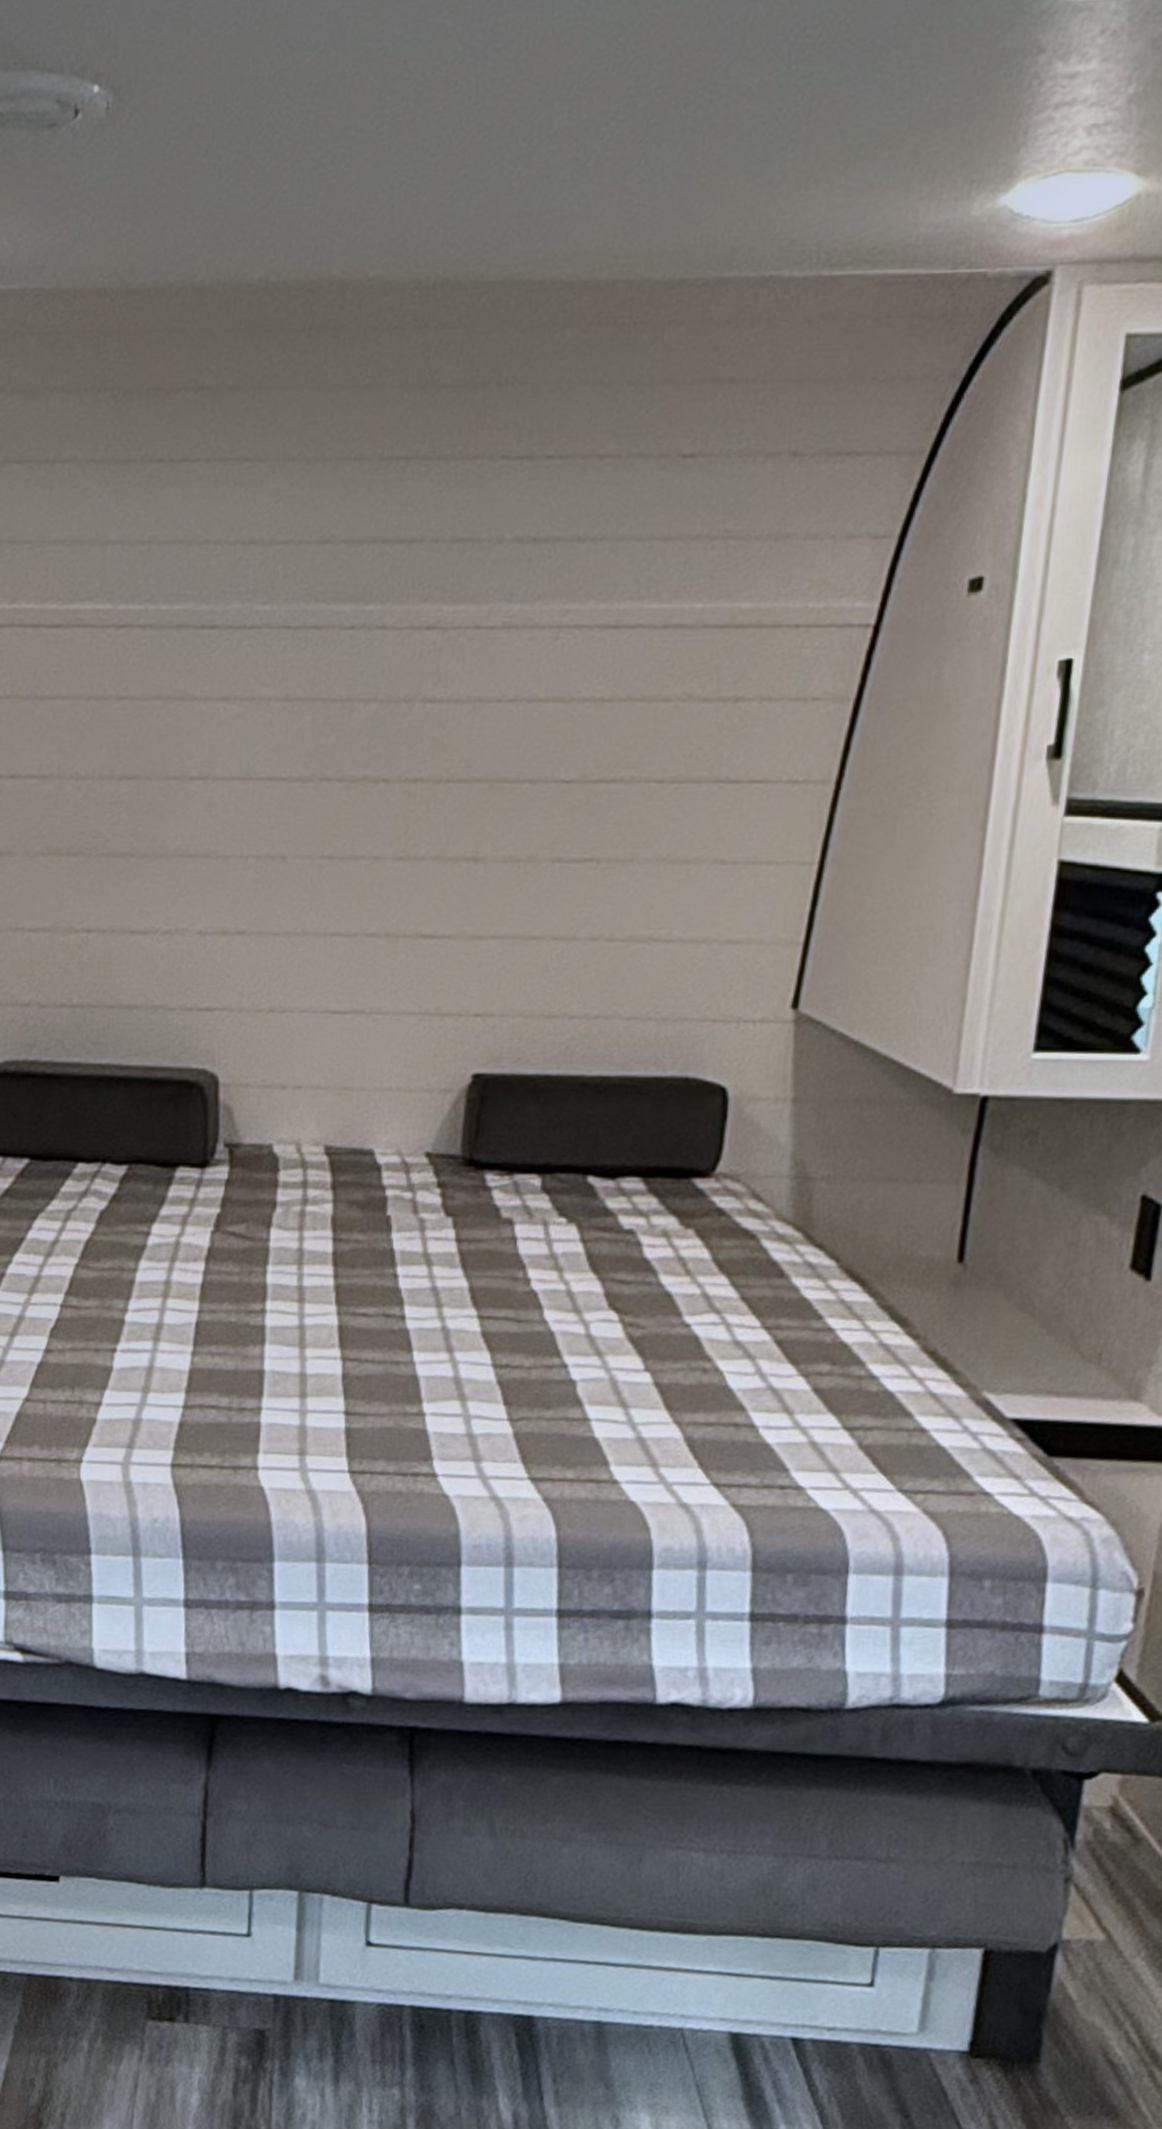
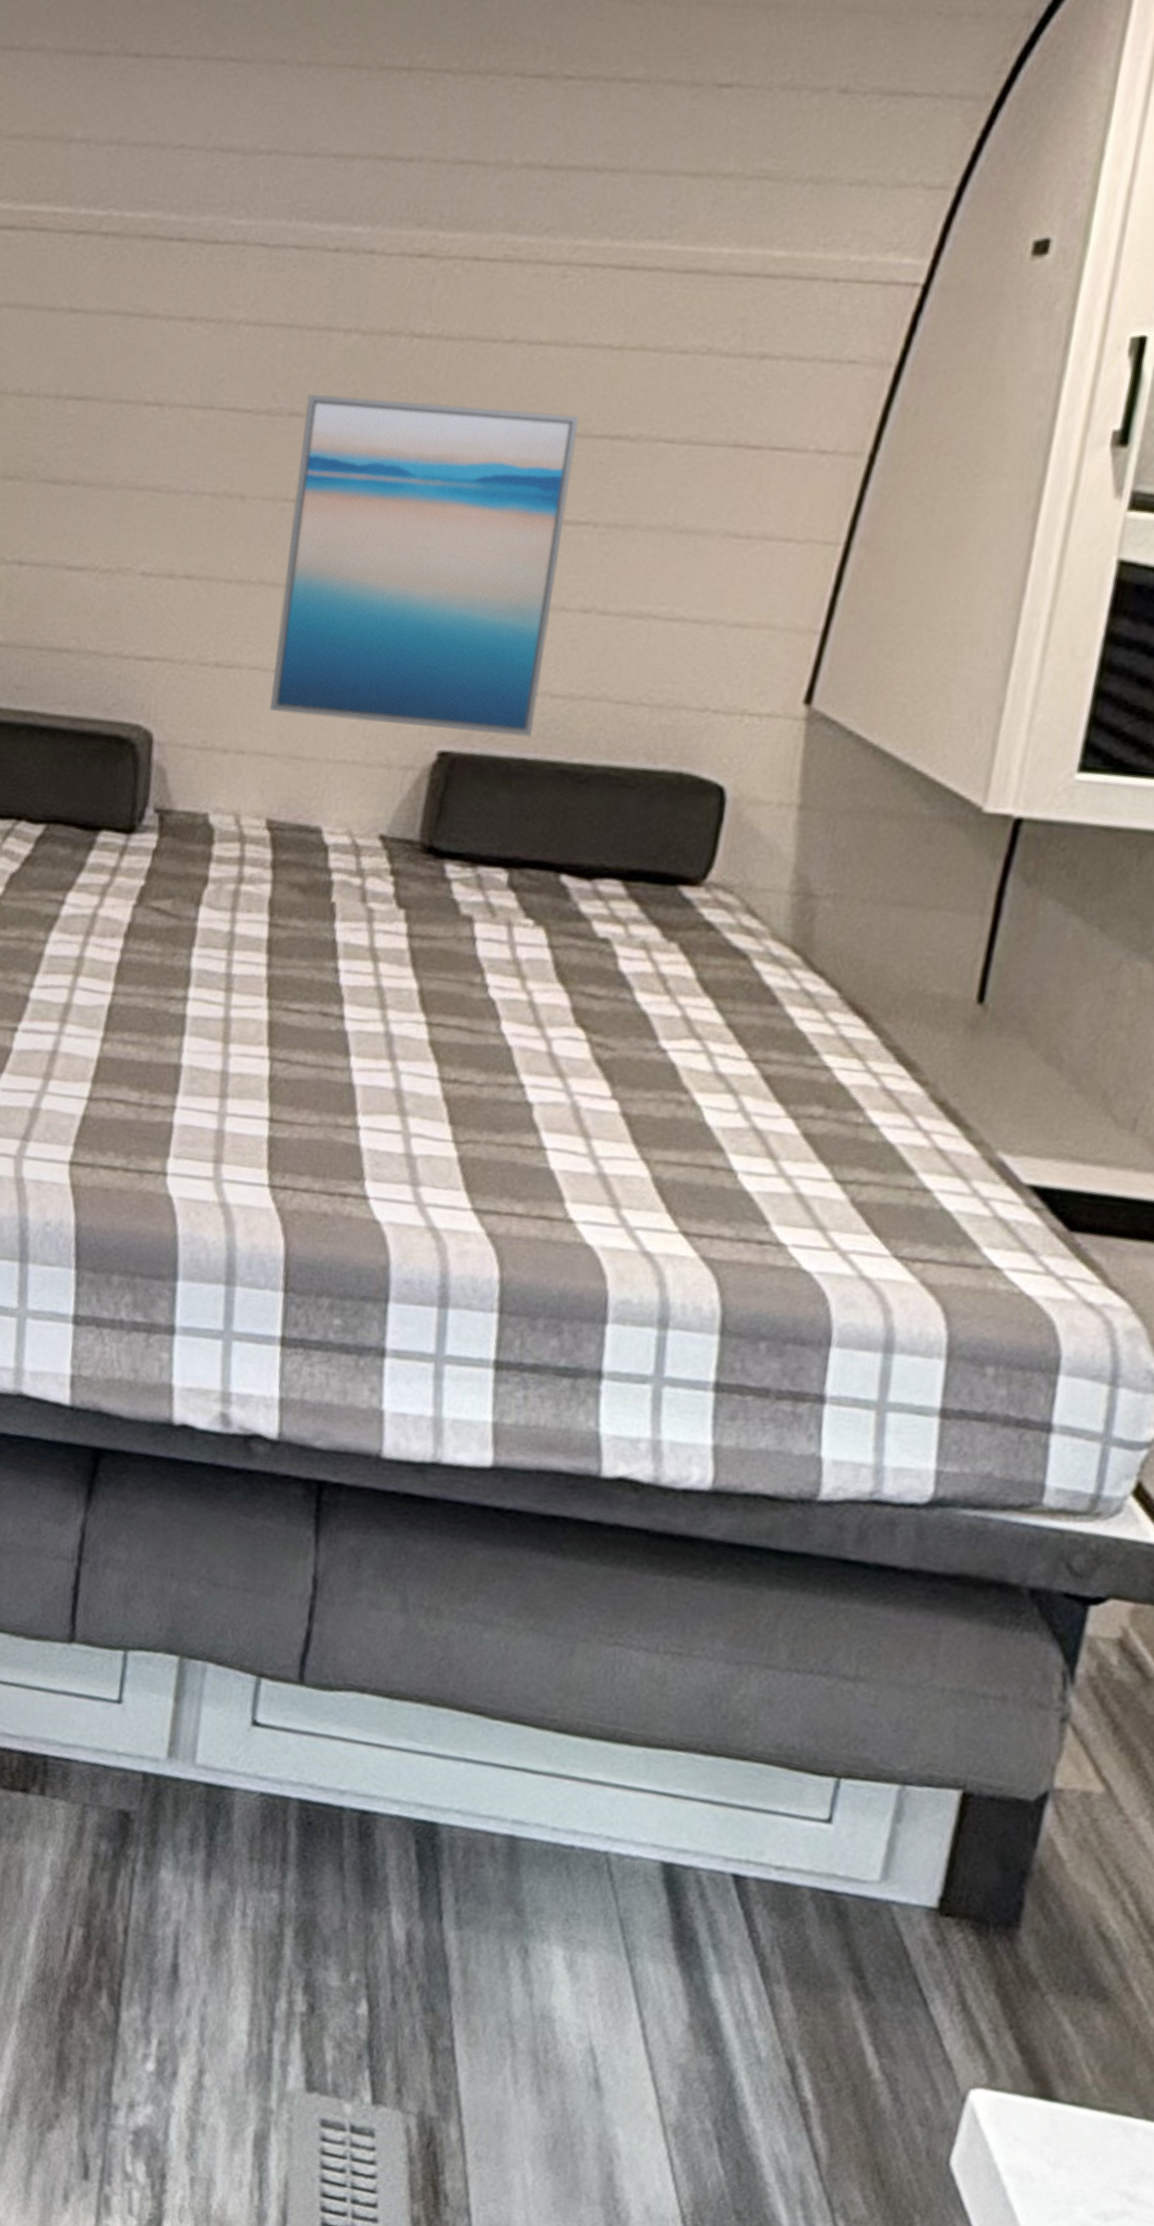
wall art: none [320,759,578,1056] -> present [269,394,578,737]

